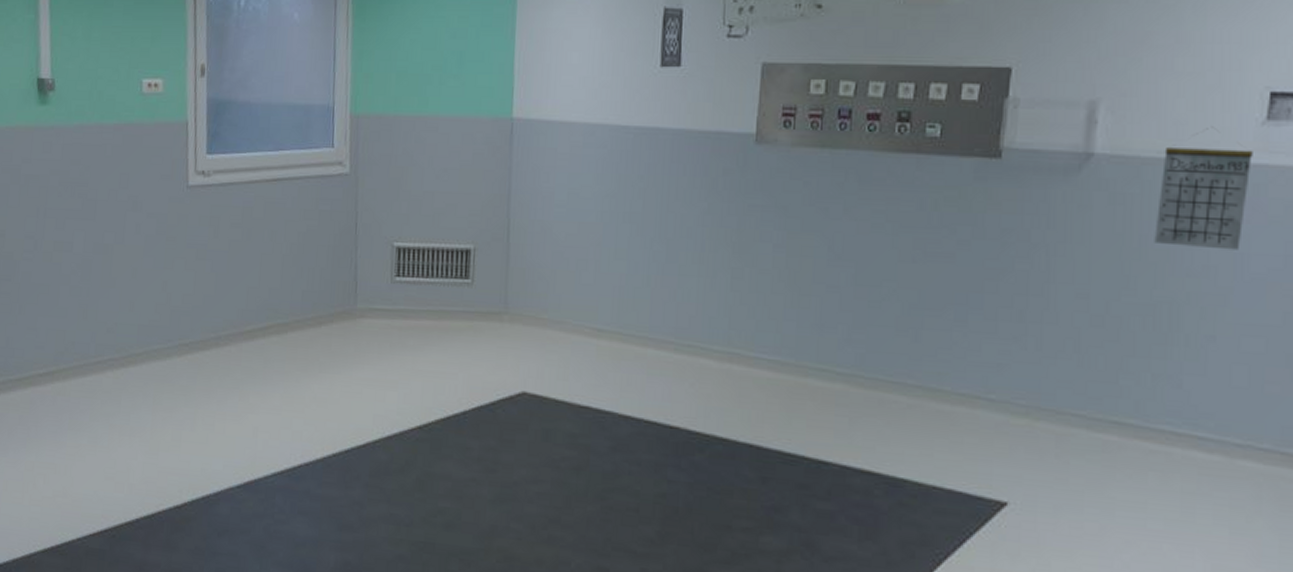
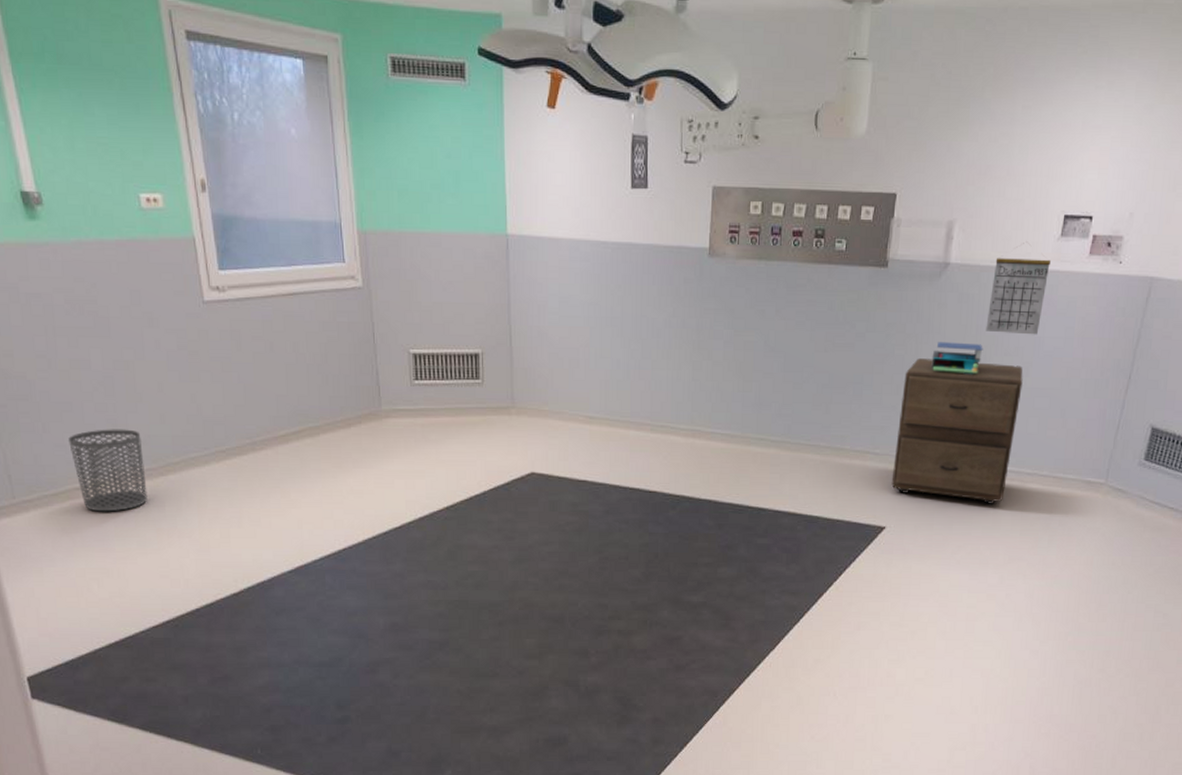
waste bin: none [40,314,109,403] -> present [68,429,148,512]
filing cabinet: none [1015,275,1219,485] -> present [891,358,1023,504]
binder: none [1071,255,1152,301] -> present [931,342,983,375]

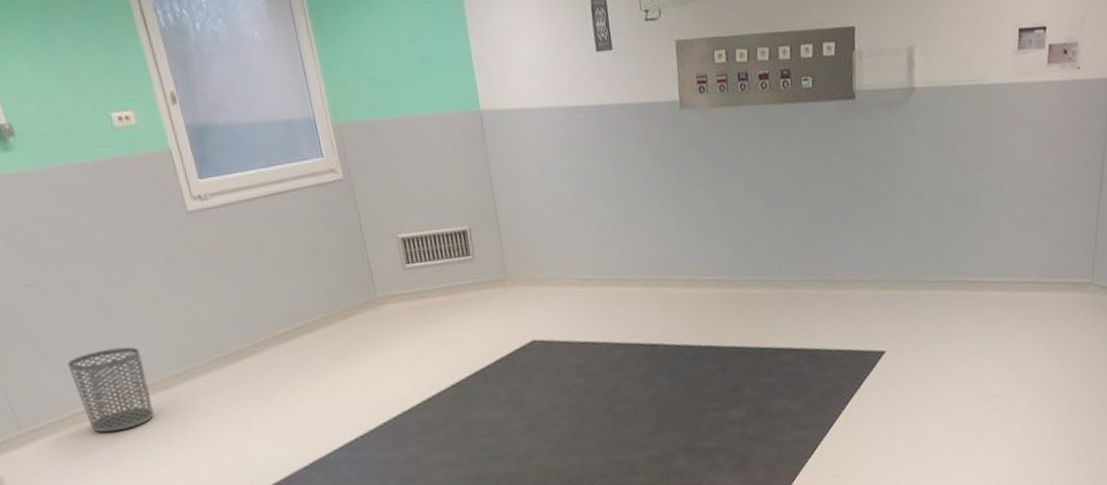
filing cabinet: present [891,358,1023,504] -> none [885,179,1000,317]
binder: present [931,342,983,375] -> none [909,162,958,194]
calendar: present [986,241,1051,335] -> none [957,58,1012,150]

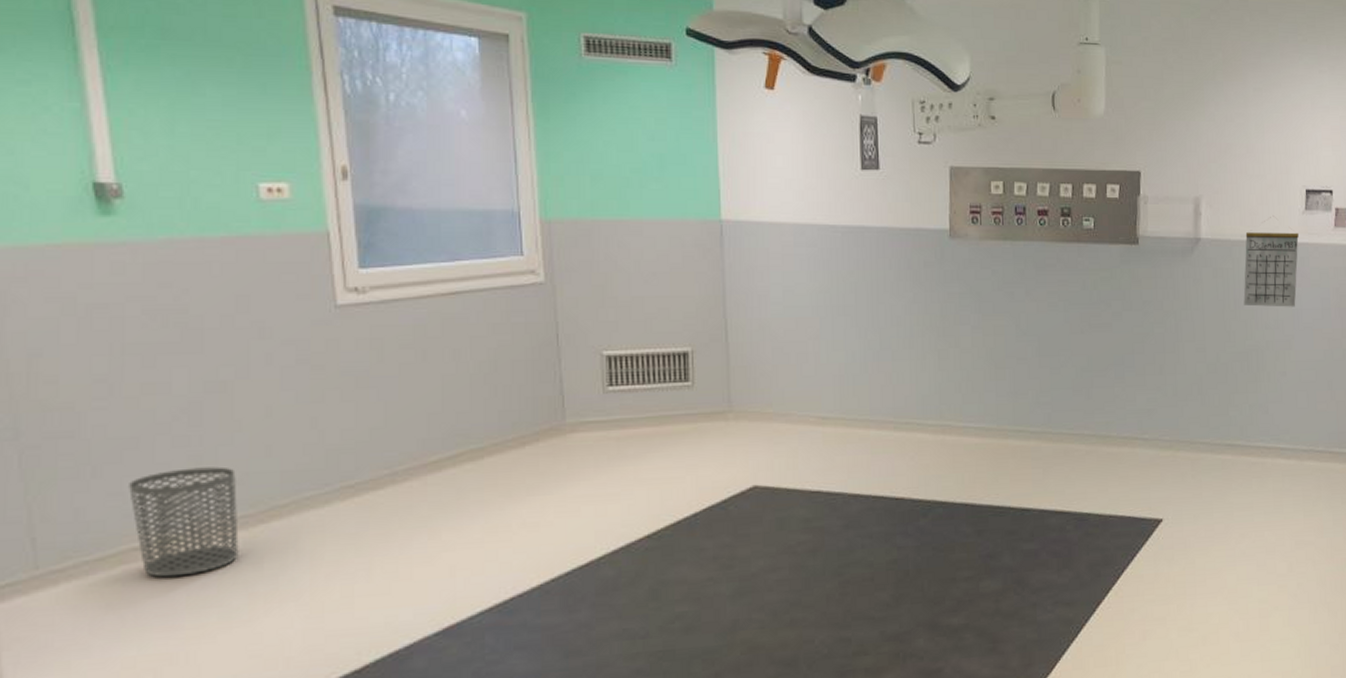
calendar: none [957,58,1012,150] -> present [1243,216,1299,307]

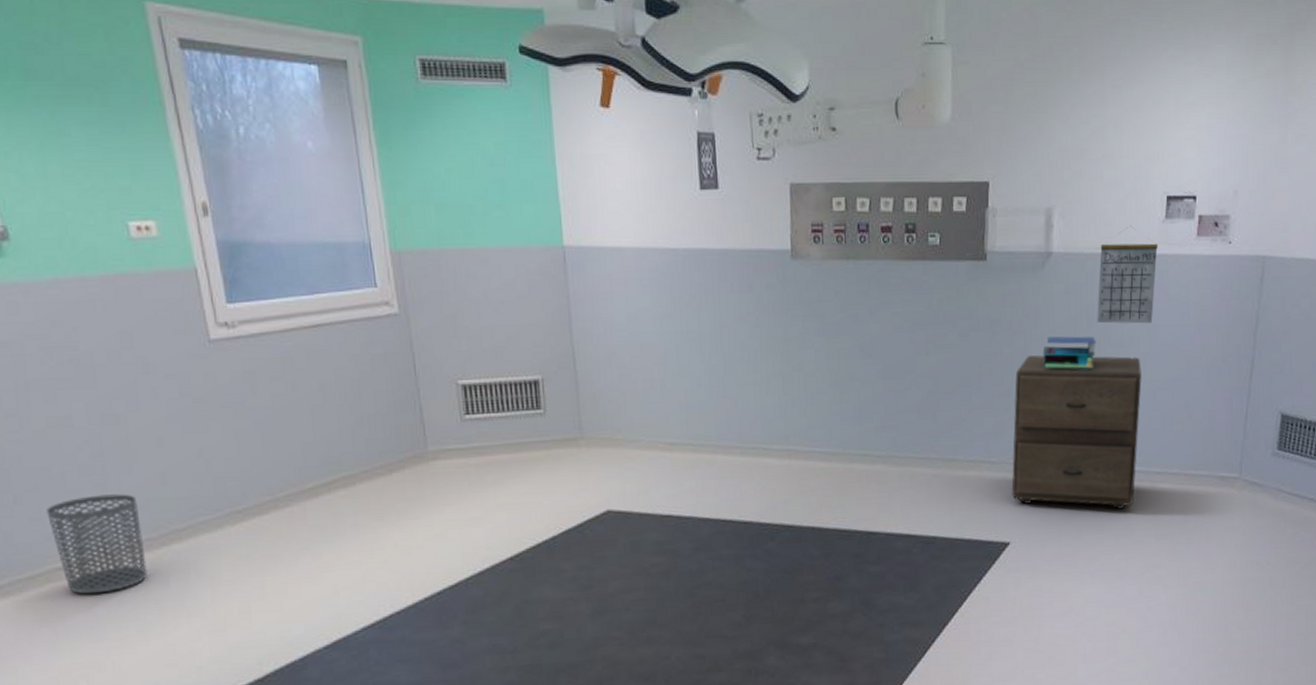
filing cabinet: none [1164,336,1287,486] -> present [1011,355,1142,509]
binder: none [1192,318,1244,351] -> present [1042,336,1096,370]

